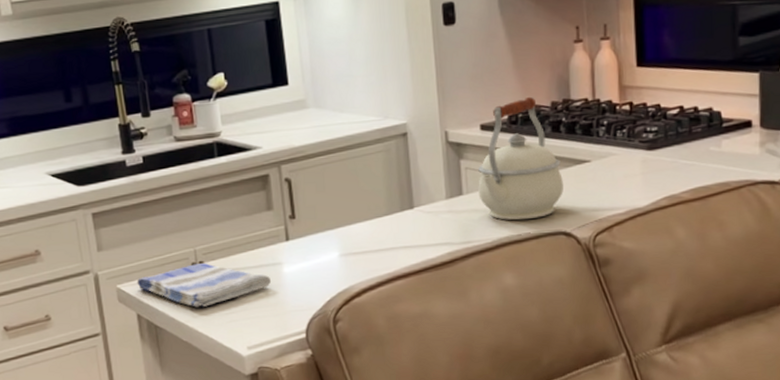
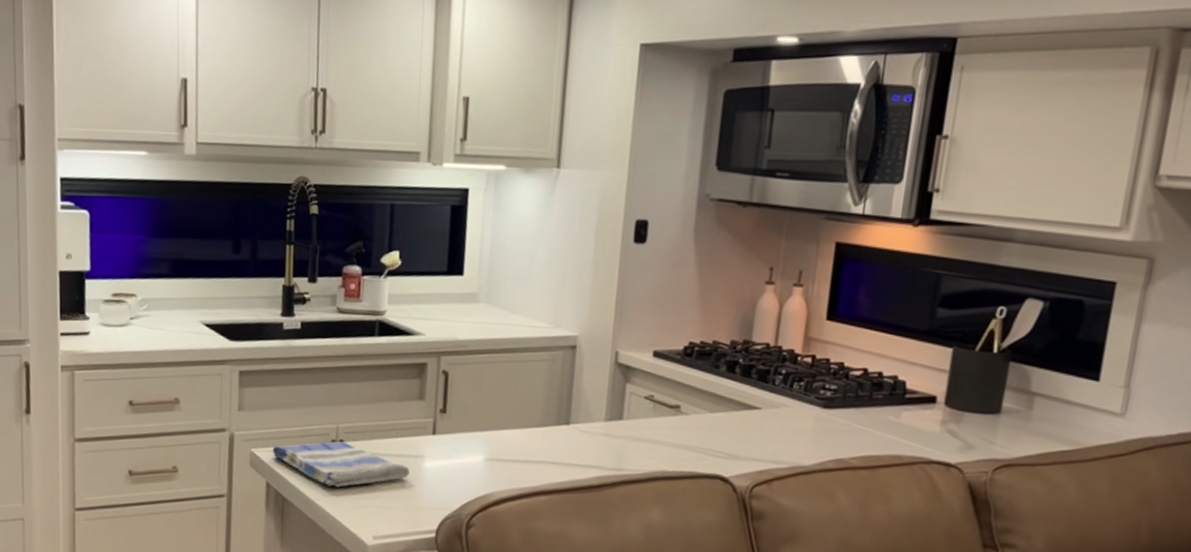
kettle: present [478,96,563,221] -> none [639,331,730,458]

